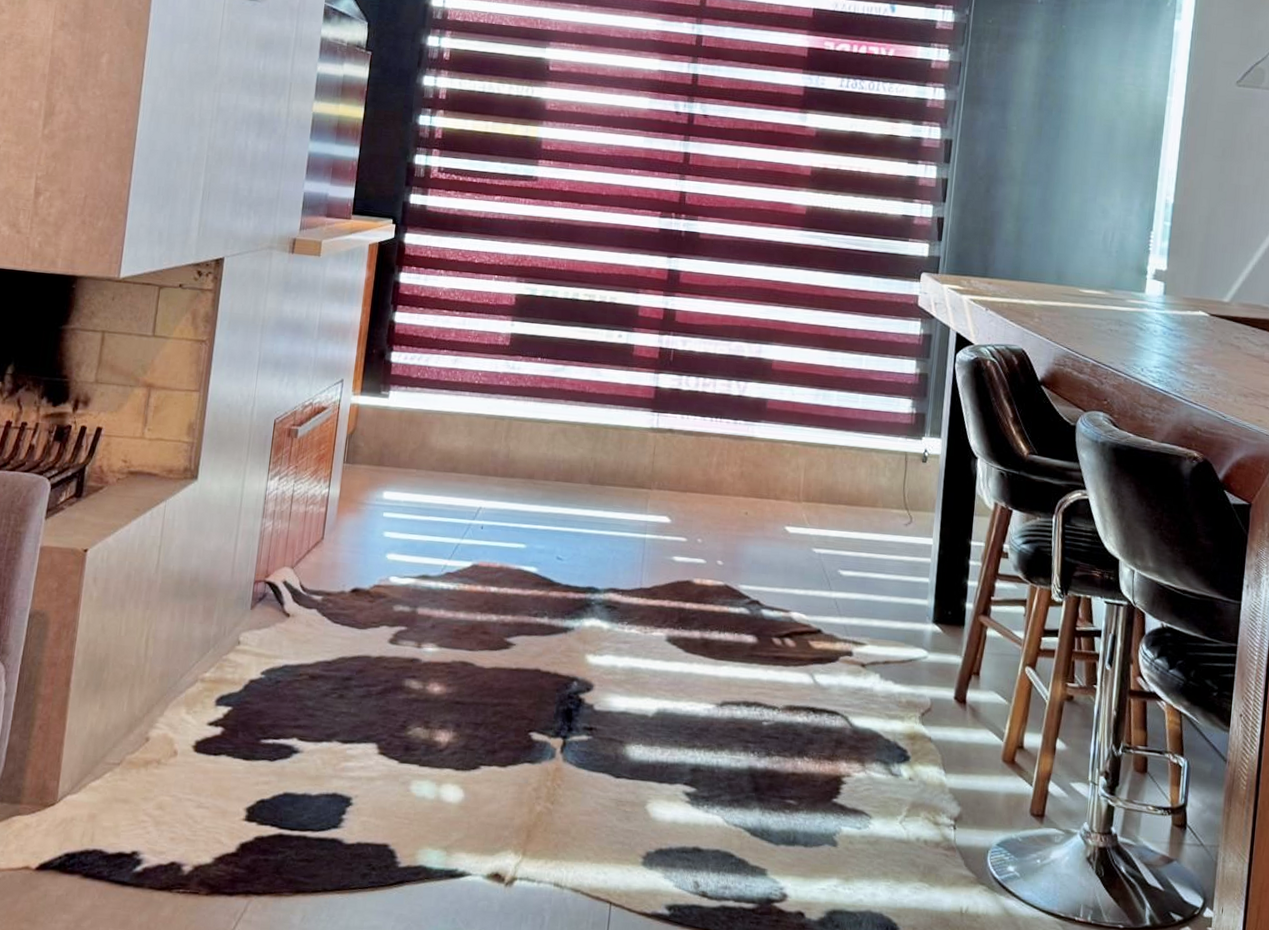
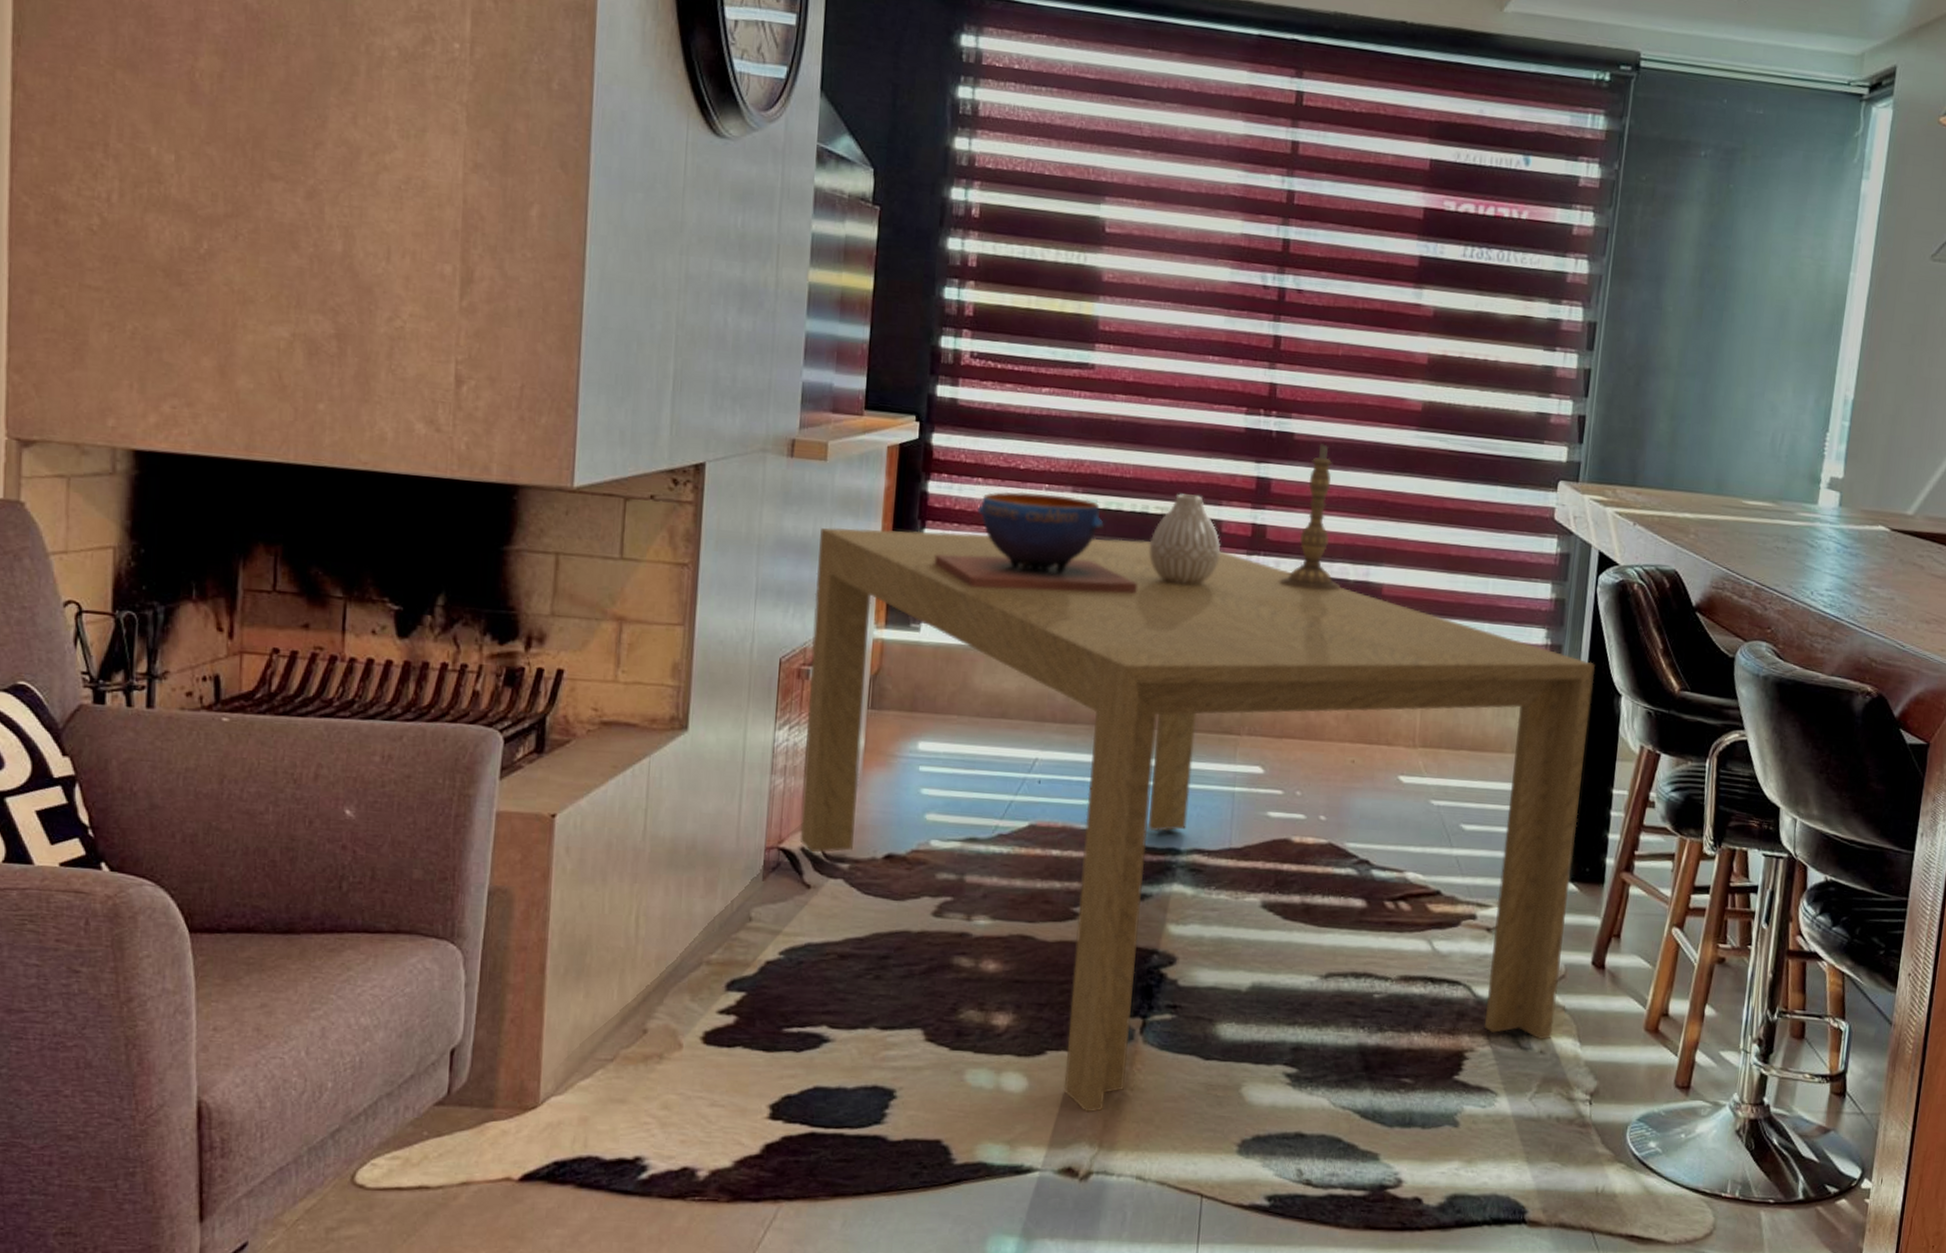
dining table: none [282,311,954,823] -> present [799,527,1595,1113]
decorative bowl: none [402,281,568,367] -> present [934,491,1137,594]
vase: none [578,283,638,360] -> present [1149,493,1221,585]
candlestick: none [685,239,738,366] -> present [1279,441,1341,591]

